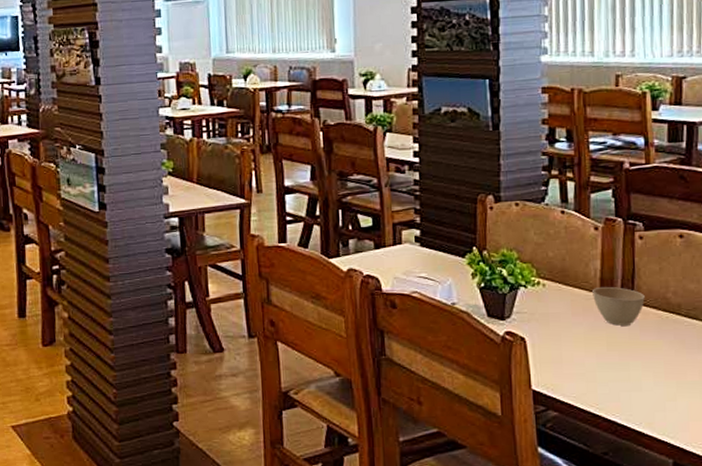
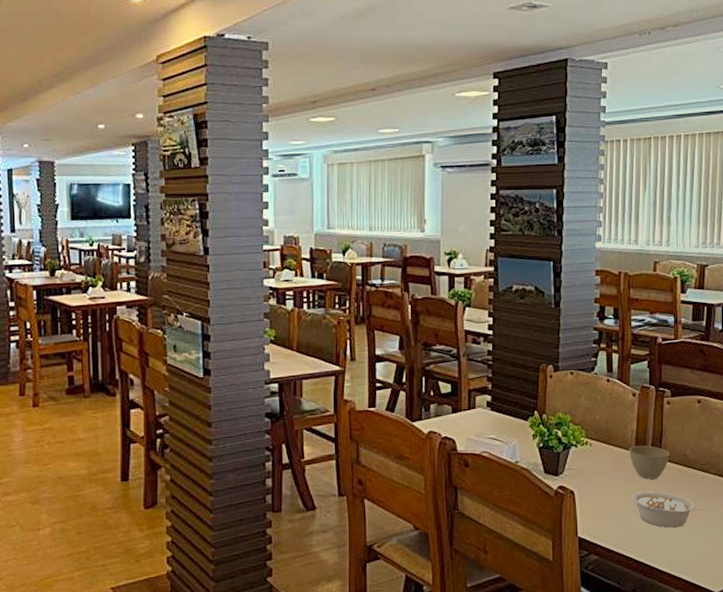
legume: none [597,340,691,383] -> present [631,491,702,528]

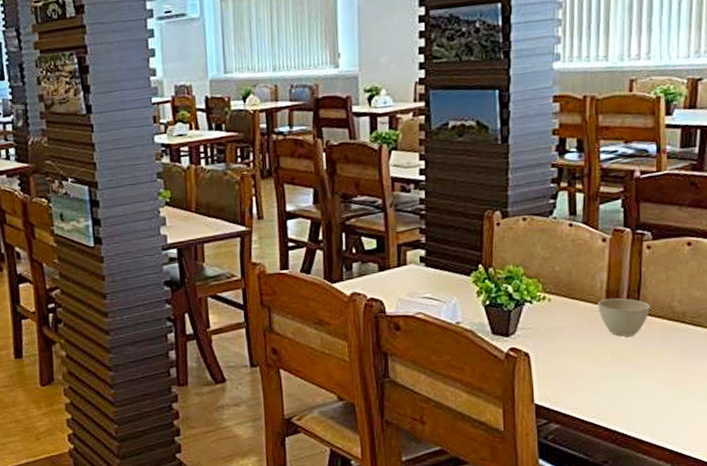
legume: present [631,491,702,528] -> none [600,350,693,391]

